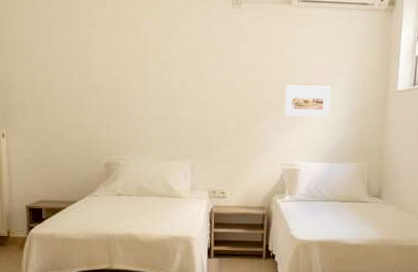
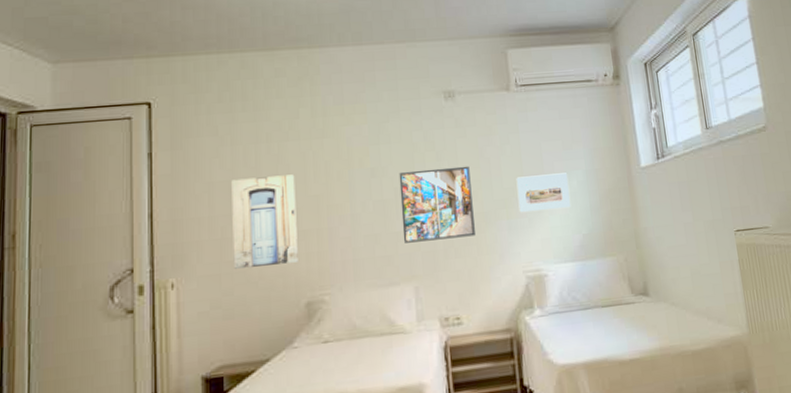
wall art: none [48,55,100,131] -> present [231,174,298,269]
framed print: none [185,67,247,130] -> present [399,166,475,243]

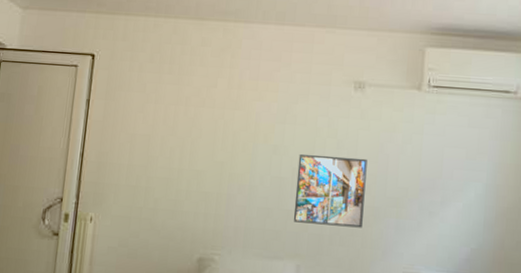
wall art: present [231,174,298,269] -> none [142,135,205,220]
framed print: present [516,173,571,213] -> none [409,178,466,218]

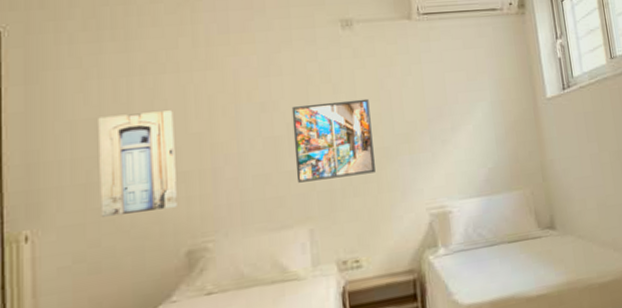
wall art: none [142,135,205,220] -> present [98,110,177,217]

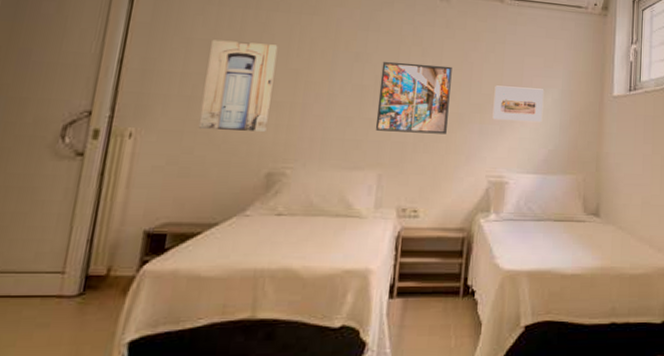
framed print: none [418,104,476,147] -> present [492,85,544,122]

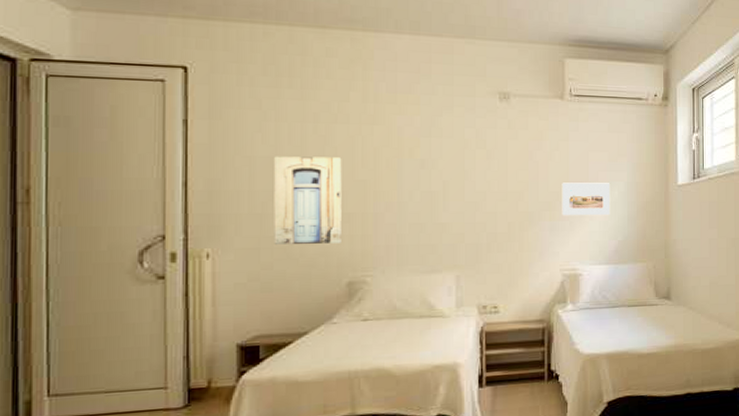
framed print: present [375,61,452,134] -> none [448,166,518,234]

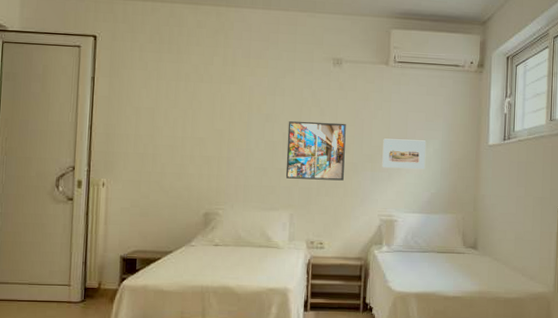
wall art: present [274,156,342,244] -> none [151,108,205,180]
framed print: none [448,166,518,234] -> present [285,120,346,181]

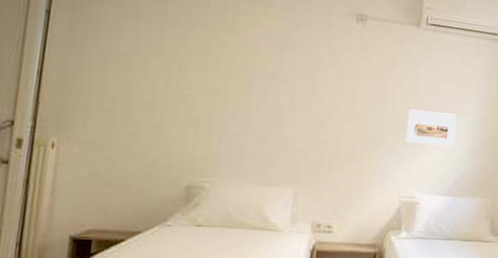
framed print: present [285,120,346,181] -> none [291,81,367,155]

